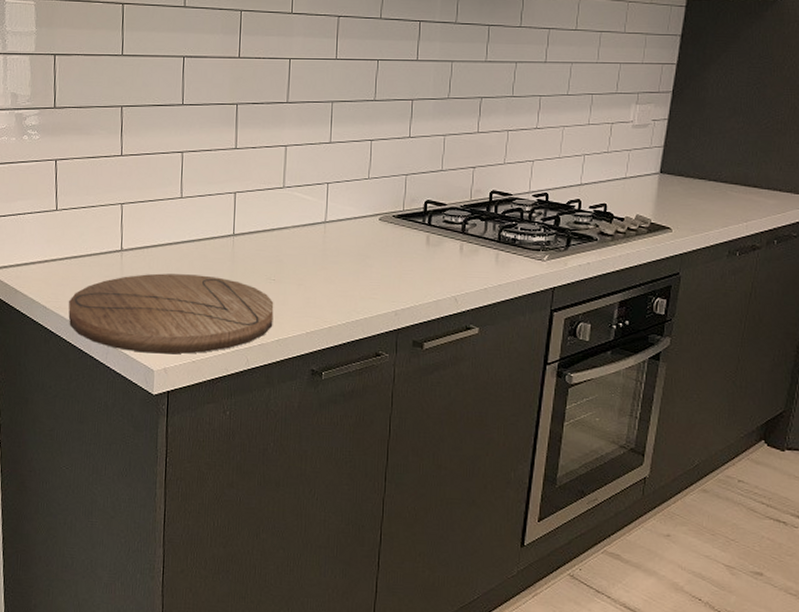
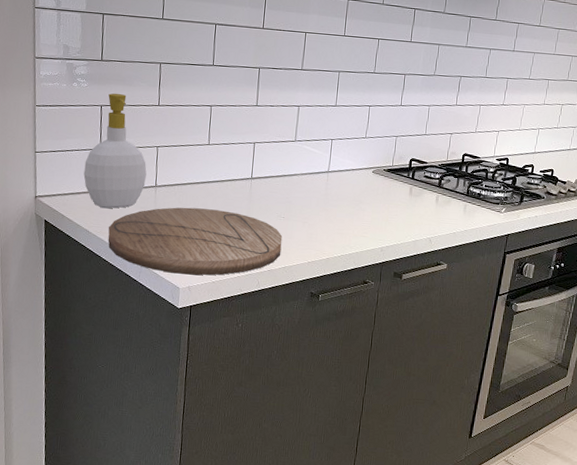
soap bottle: none [38,144,110,280] -> present [83,93,147,209]

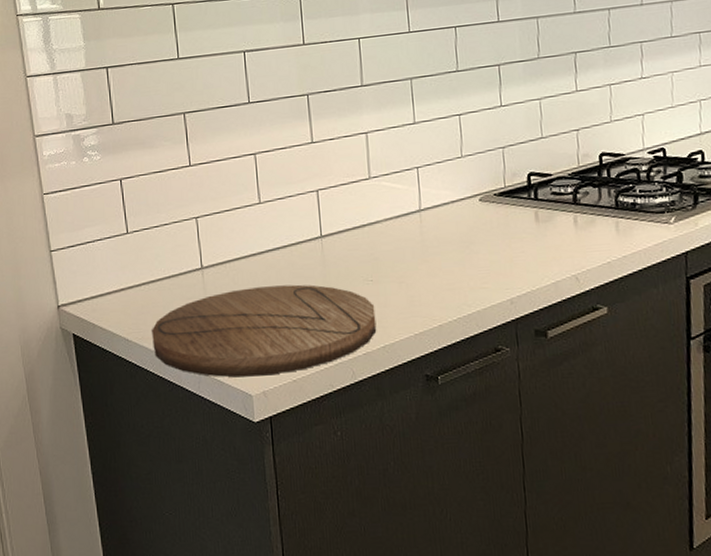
soap bottle: present [83,93,147,209] -> none [111,160,189,308]

